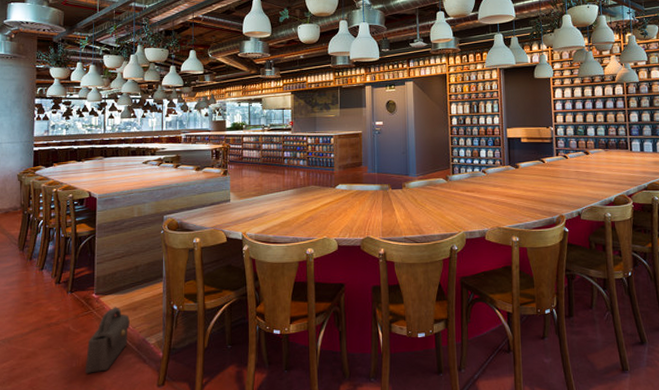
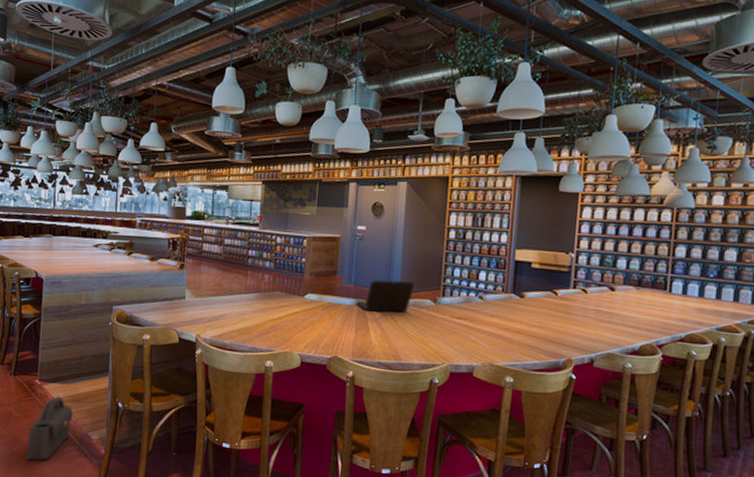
laptop: none [381,164,429,194] -> present [357,280,415,313]

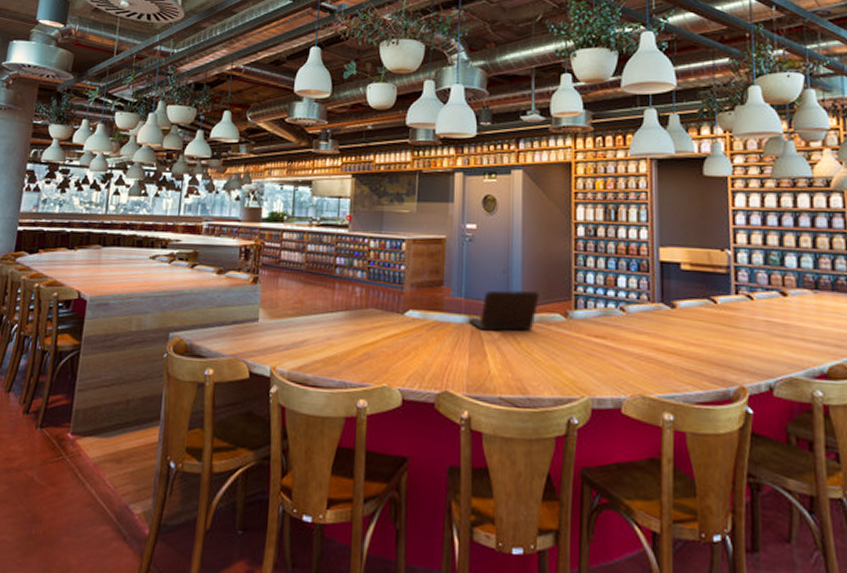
handbag: present [25,396,73,461] -> none [45,454,112,547]

